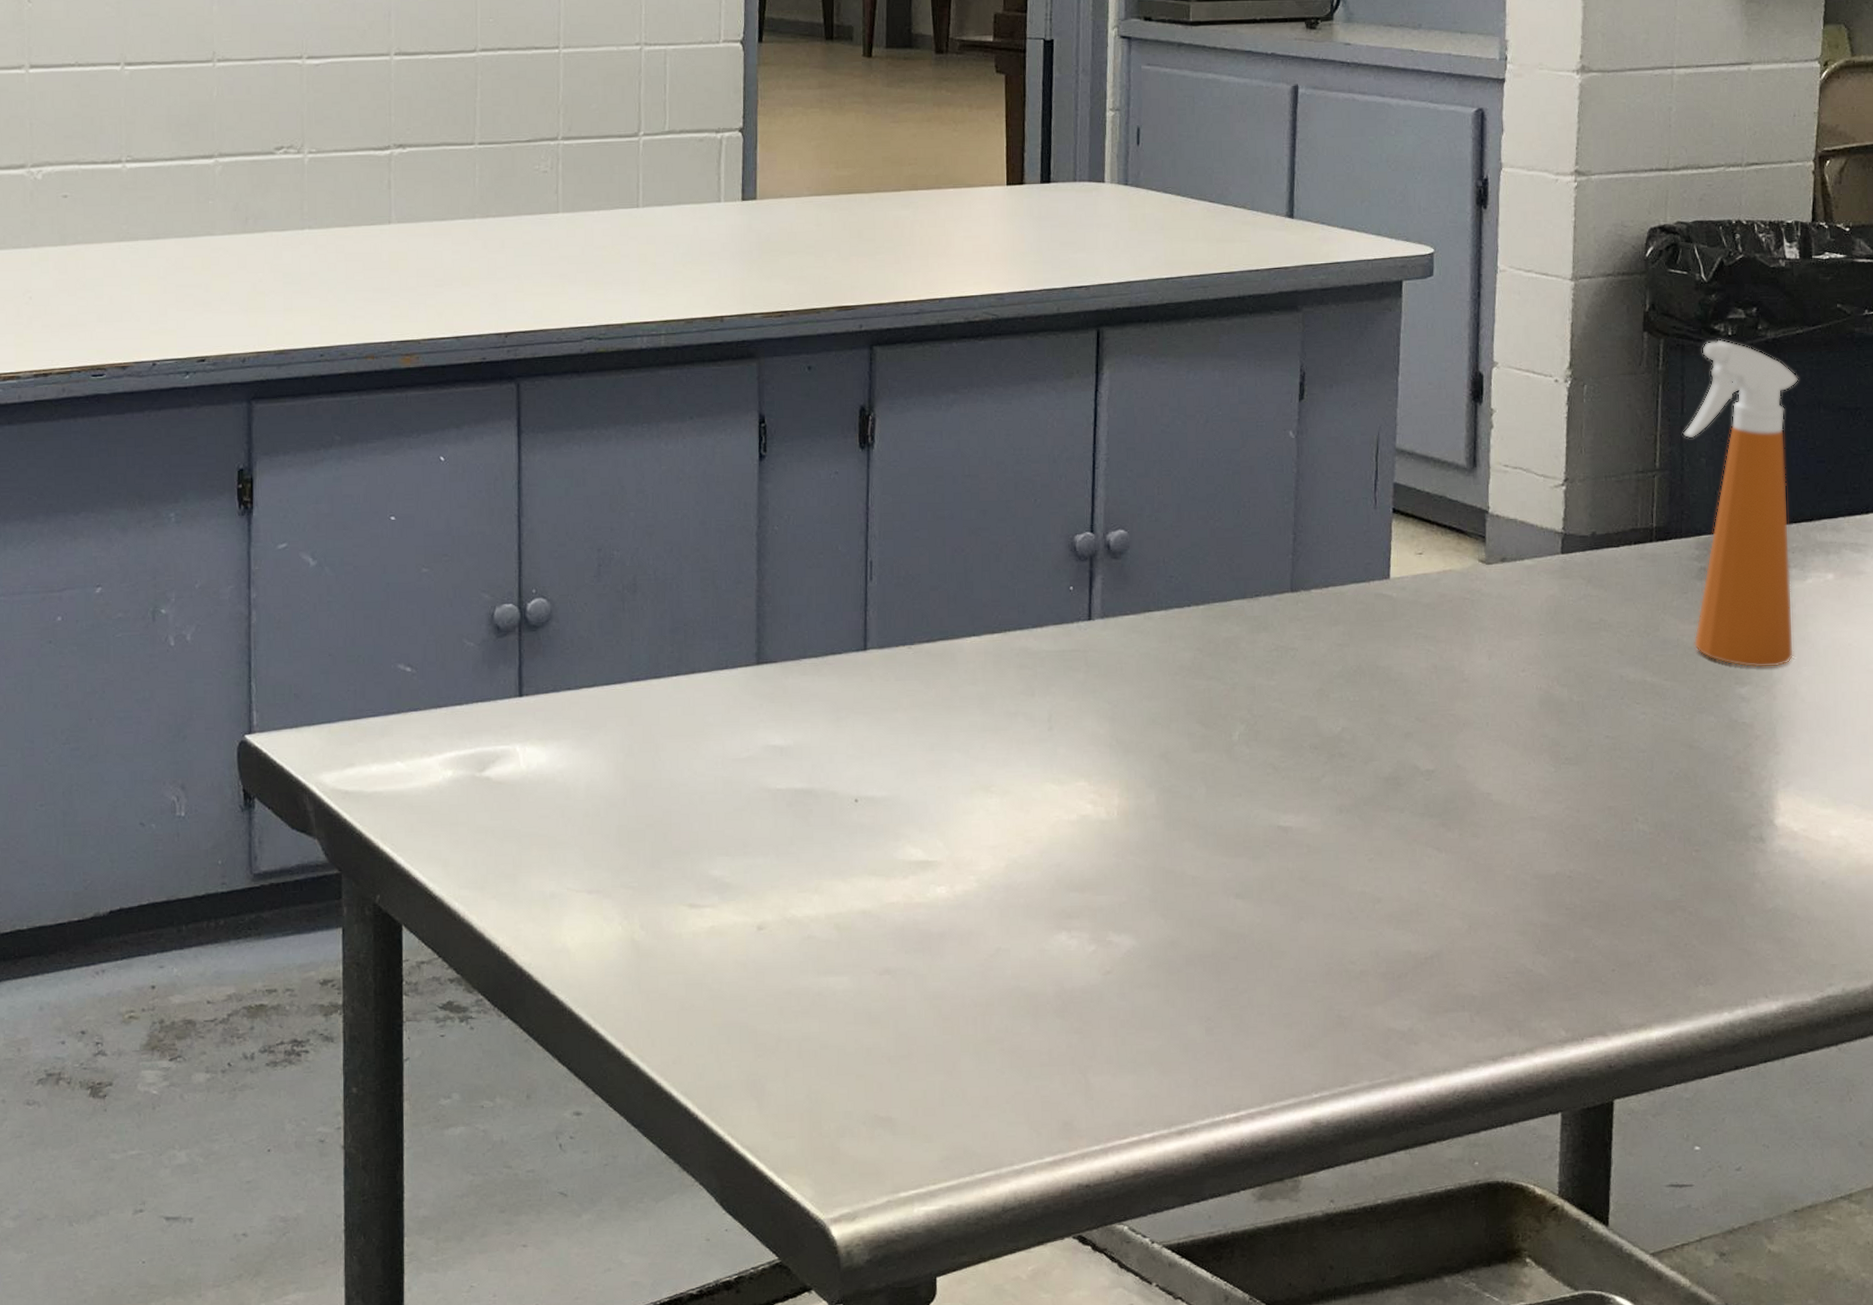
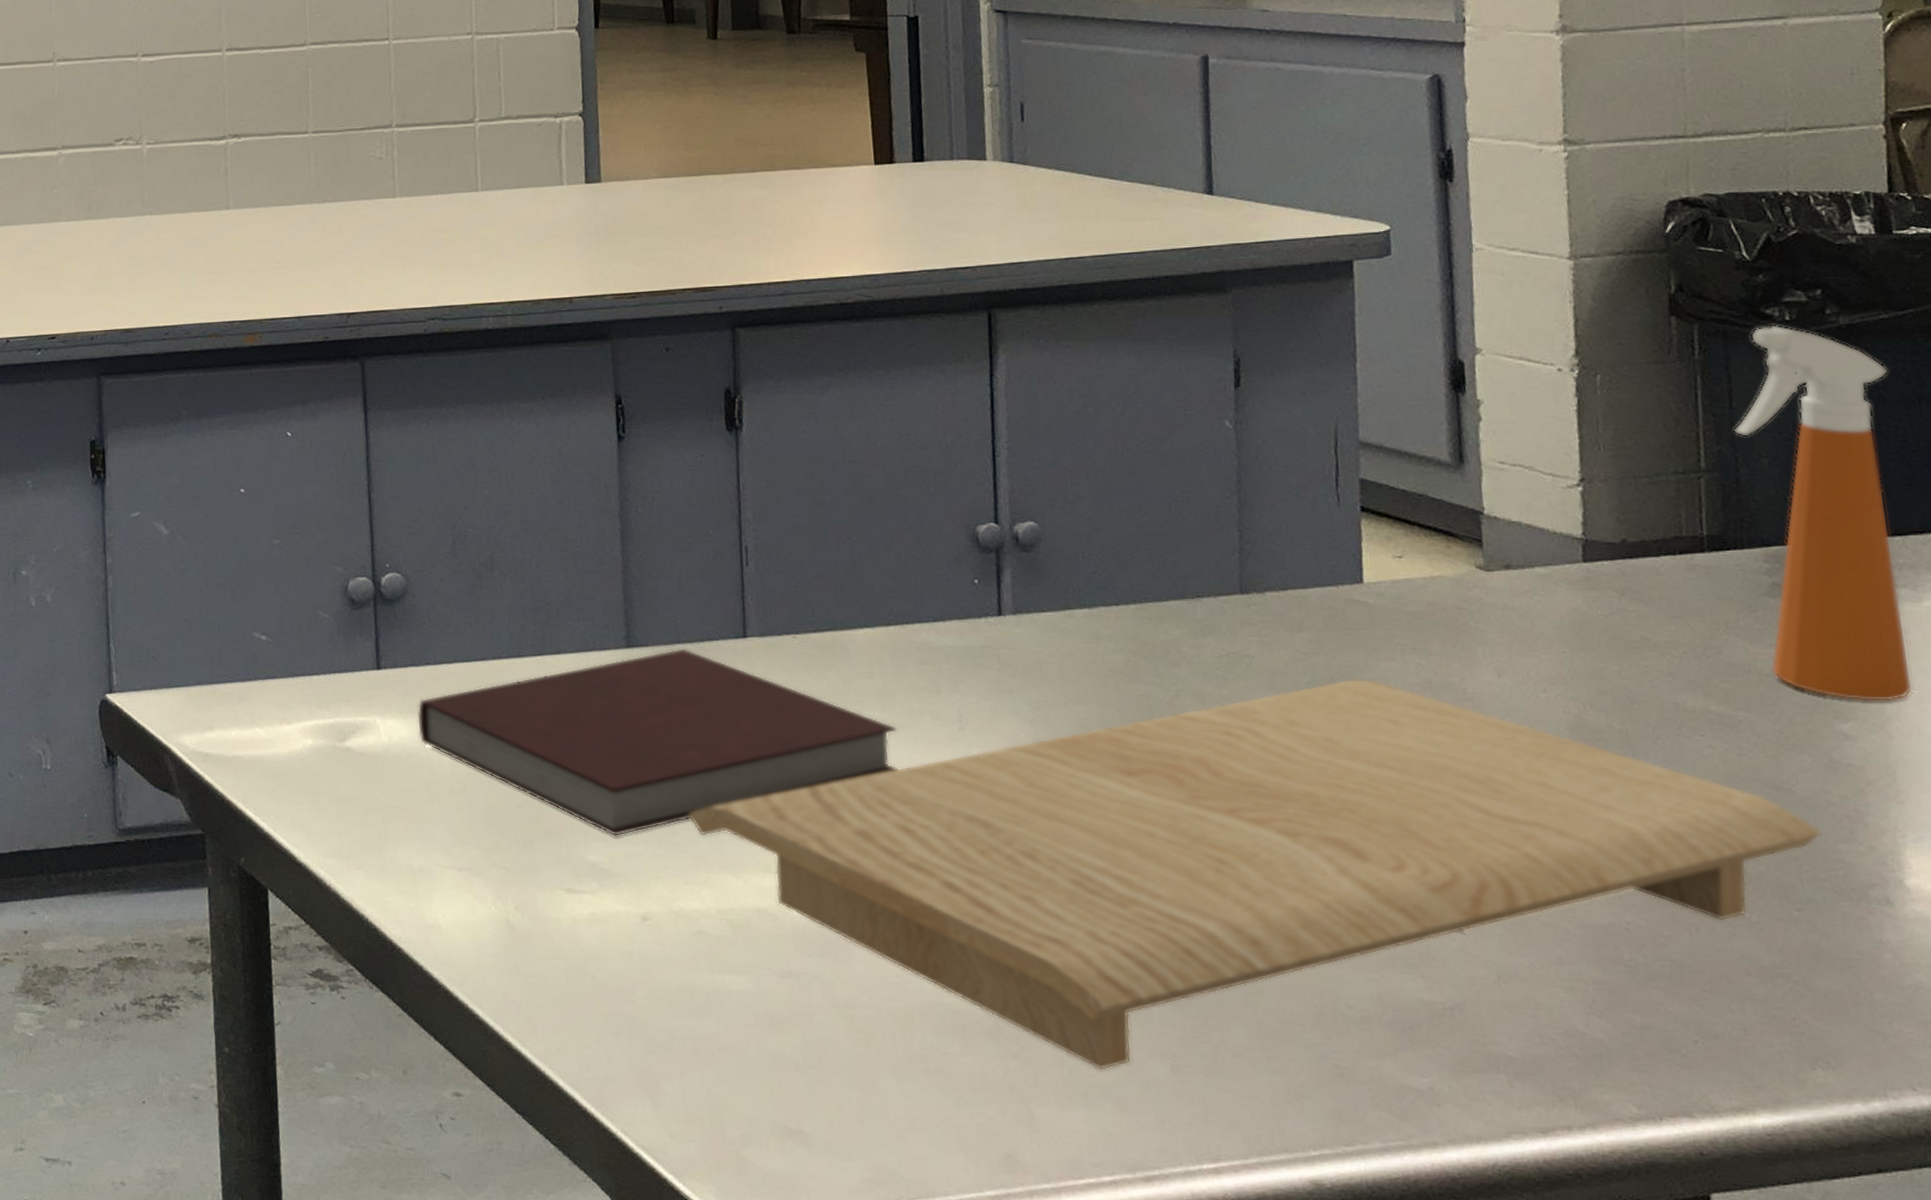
notebook: none [555,662,995,850] -> present [417,647,900,836]
cutting board: none [805,665,1719,1037] -> present [689,678,1823,1070]

